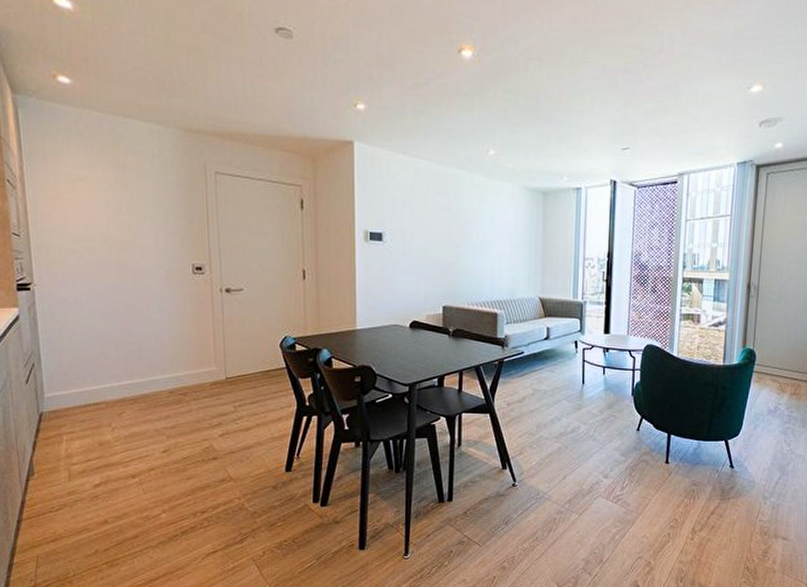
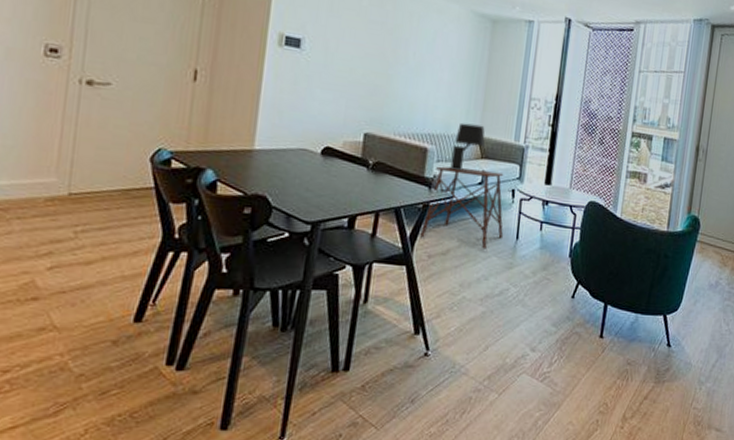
side table: none [499,326,571,395] -> present [420,166,504,249]
table lamp: none [517,287,547,330] -> present [448,122,485,173]

